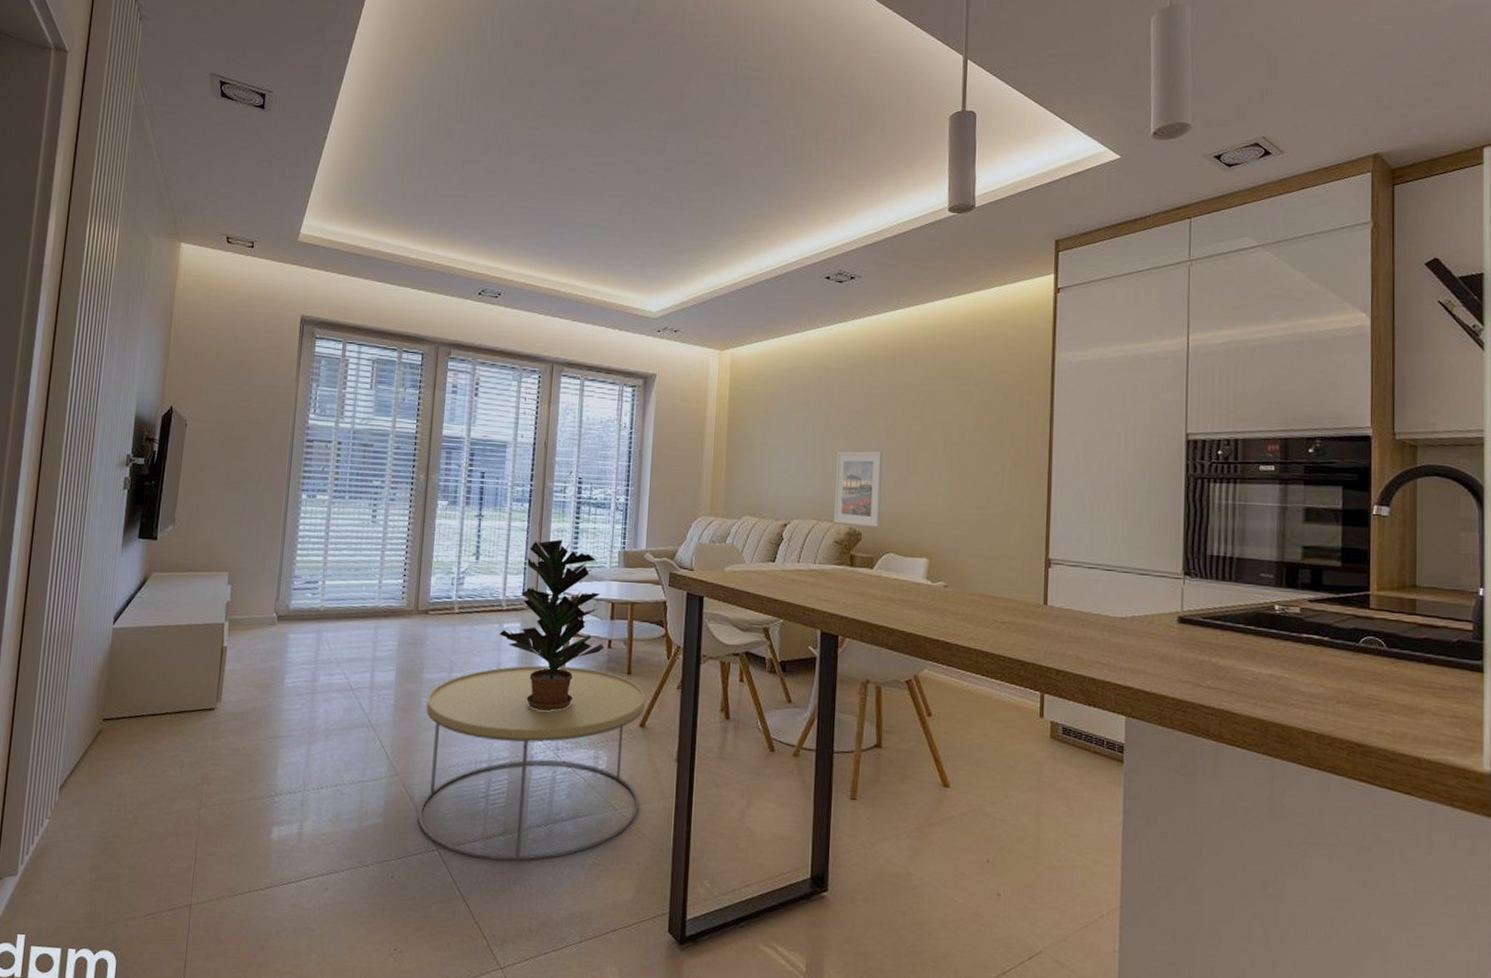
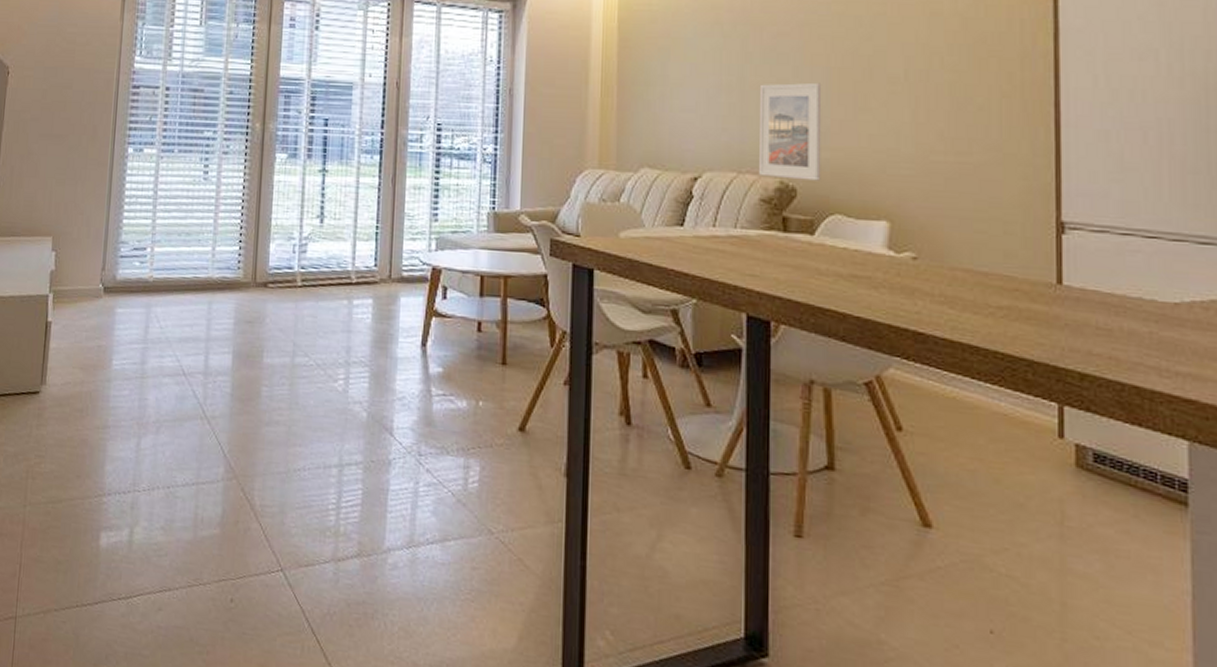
coffee table: present [418,665,645,862] -> none [259,351,525,591]
potted plant: present [499,540,604,711] -> none [348,199,472,408]

